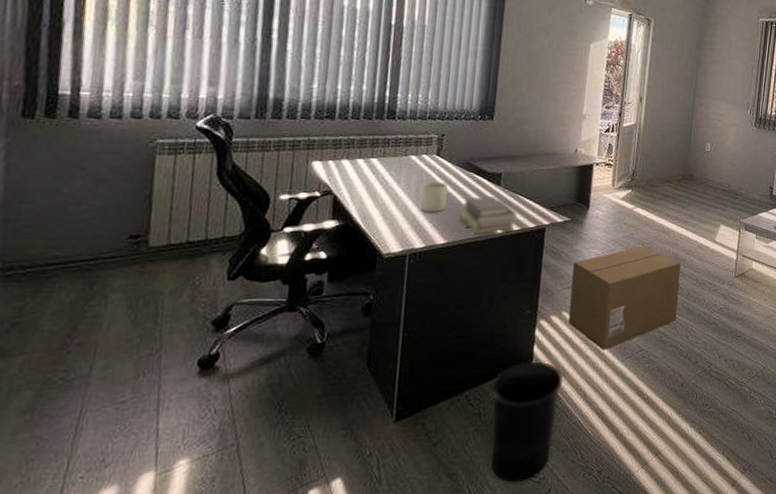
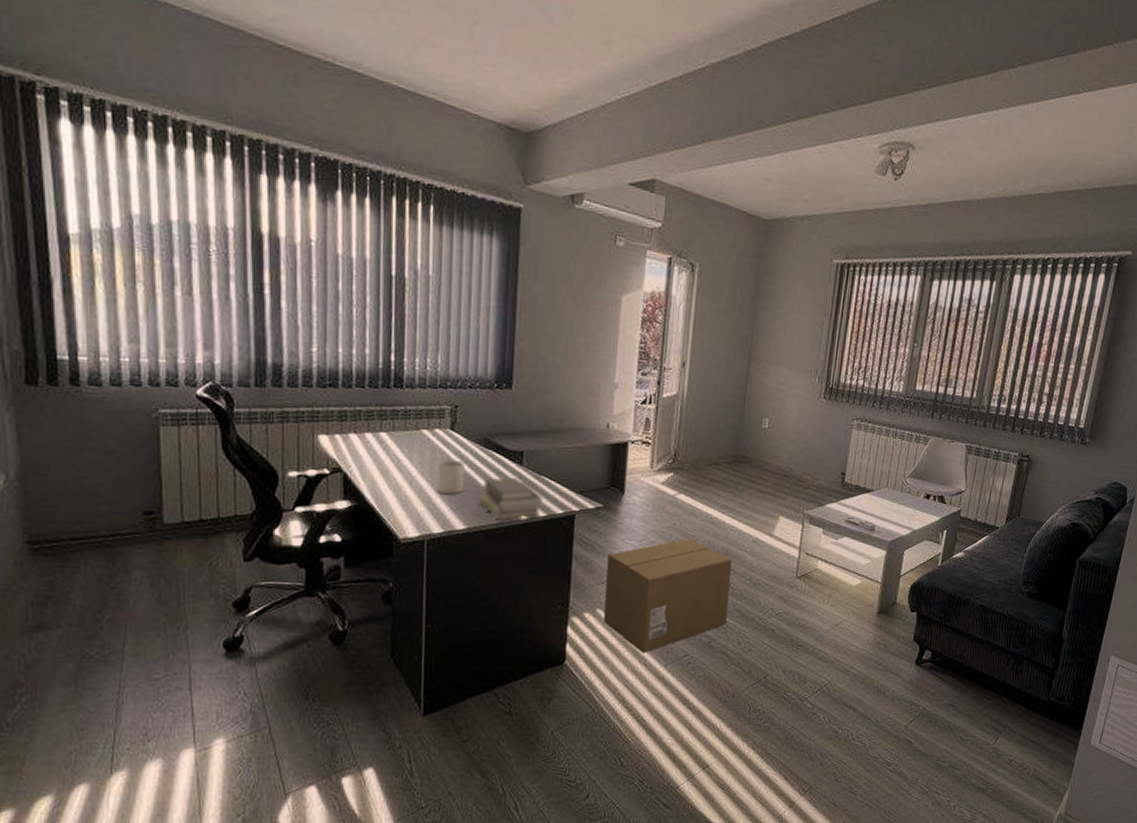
waste bin: present [490,361,564,483] -> none [521,661,600,786]

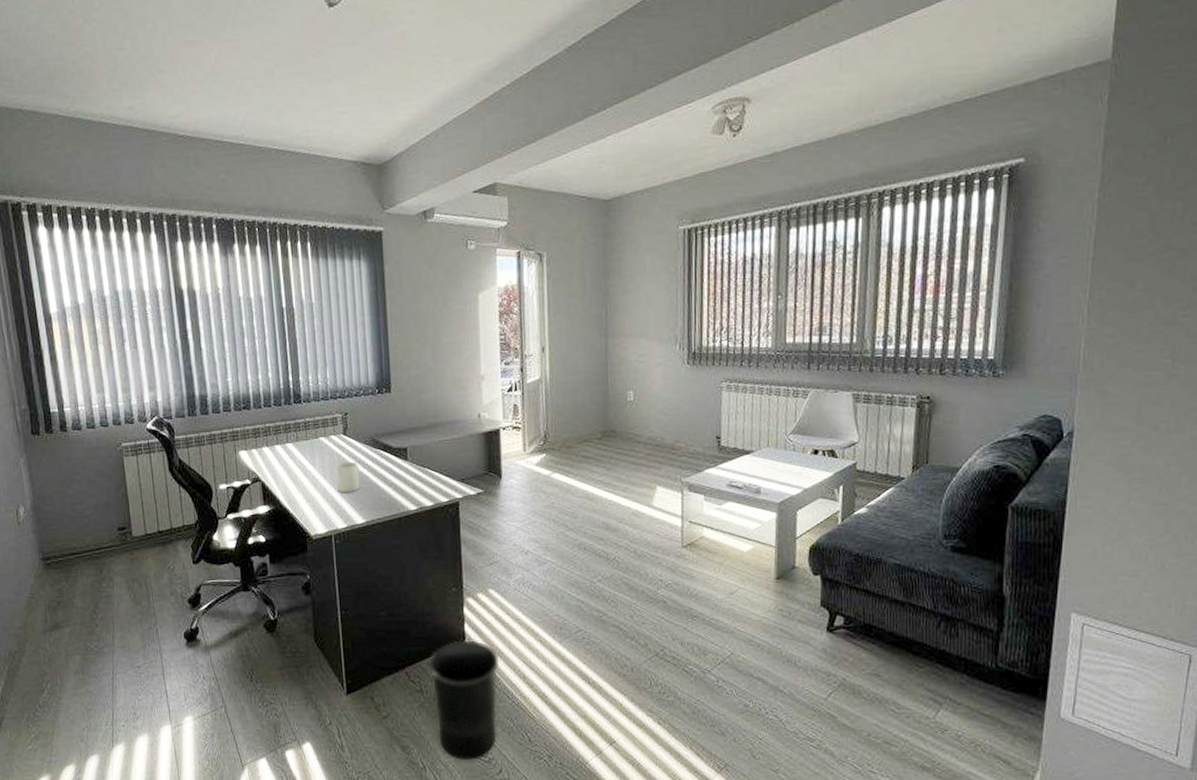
books: present [478,476,543,521] -> none [373,471,429,513]
waste bin: none [521,661,600,786] -> present [428,640,500,761]
box: present [604,538,733,653] -> none [492,516,616,630]

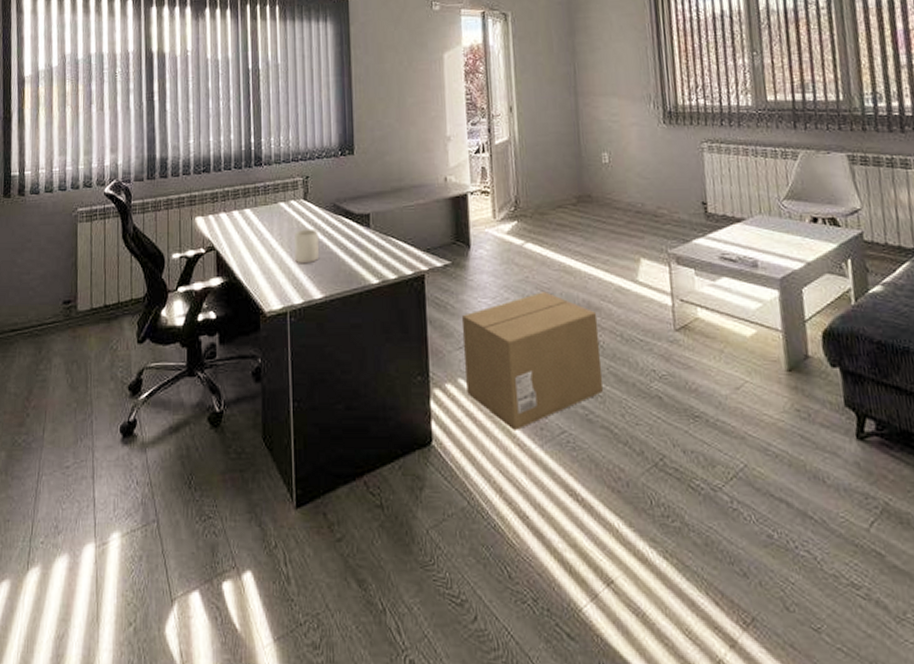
waste bin: present [428,640,500,761] -> none [389,441,472,602]
box: none [492,516,616,630] -> present [461,292,603,430]

